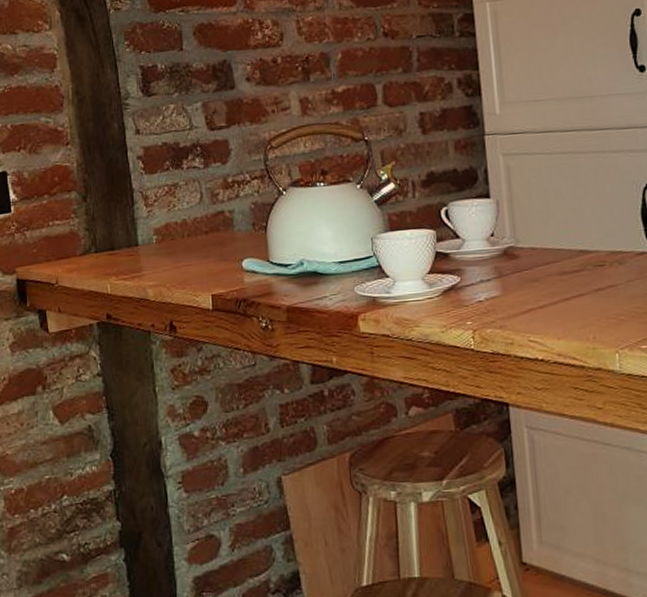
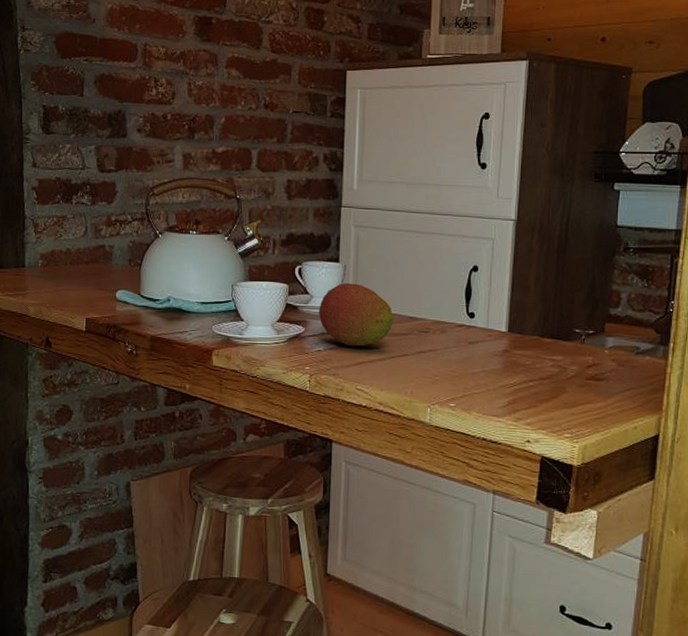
fruit: none [473,219,562,293] -> present [318,283,394,347]

